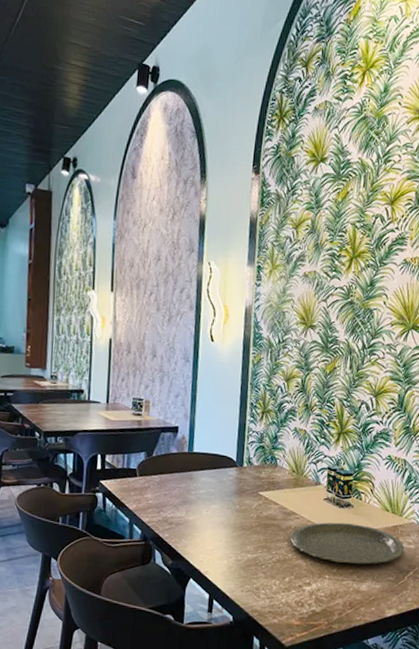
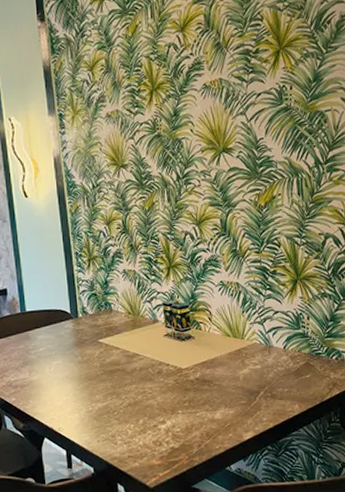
plate: present [290,522,405,565] -> none [137,354,252,396]

